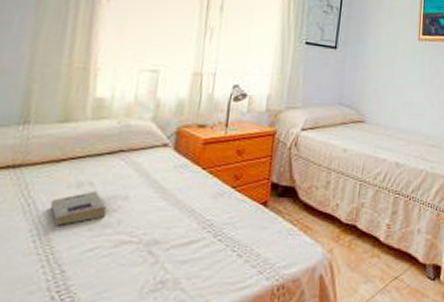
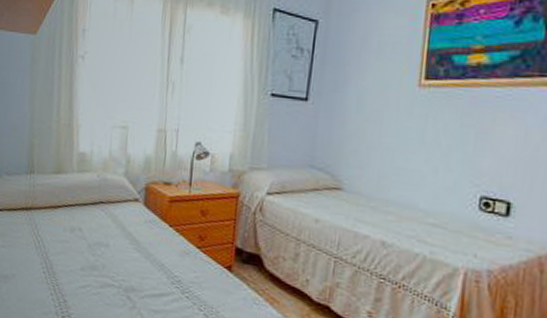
book: present [50,190,107,225] -> none [53,236,93,263]

